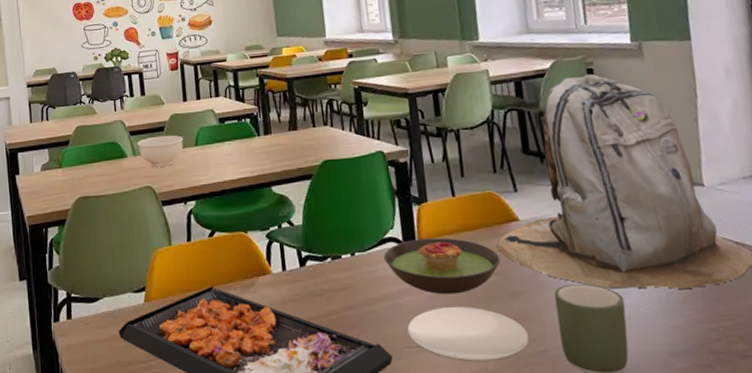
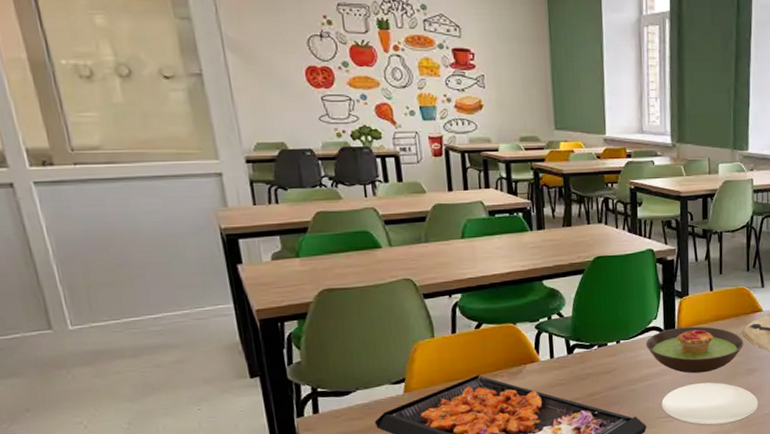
soup bowl: present [137,135,184,167] -> none [393,226,449,259]

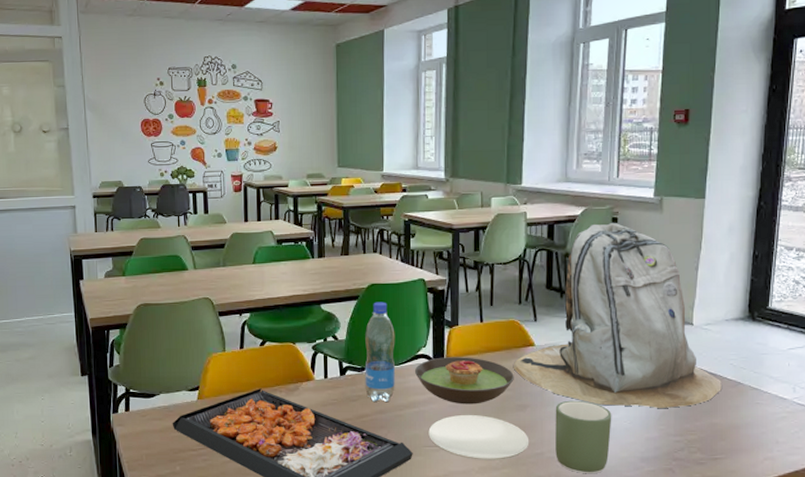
bottle: none [592,275,626,378] -> present [365,302,395,403]

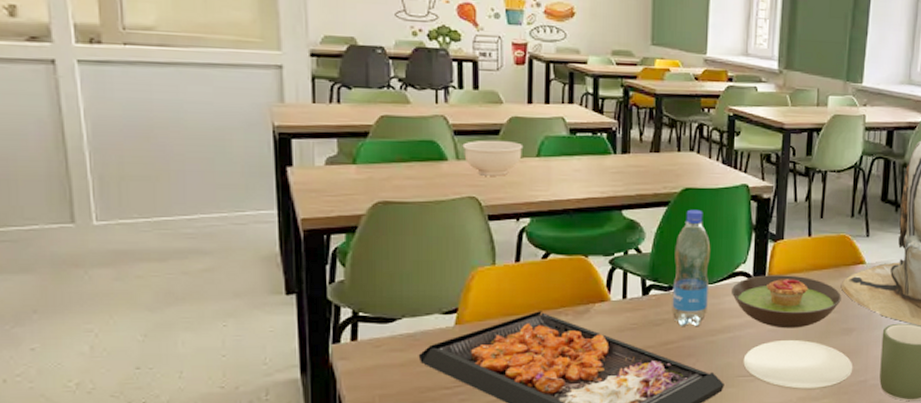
soup bowl: none [198,252,243,281] -> present [462,140,524,176]

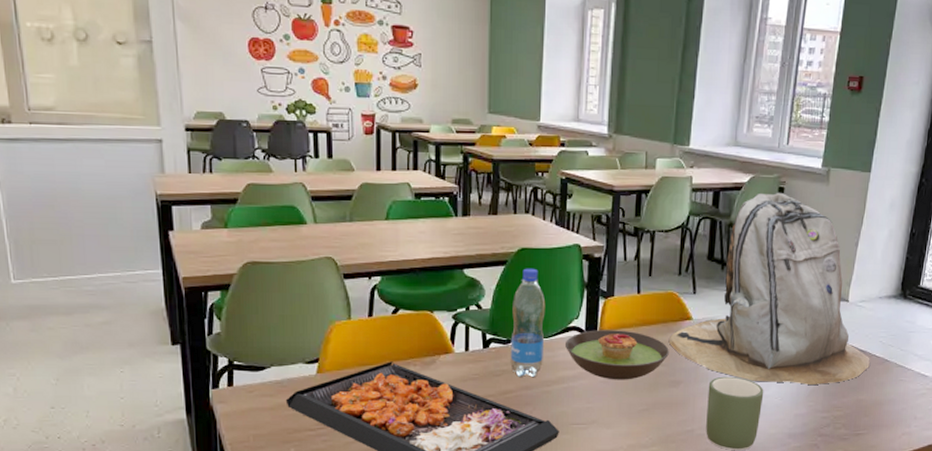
soup bowl: present [462,140,524,176] -> none [319,204,374,238]
plate: present [743,340,853,390] -> none [577,391,681,438]

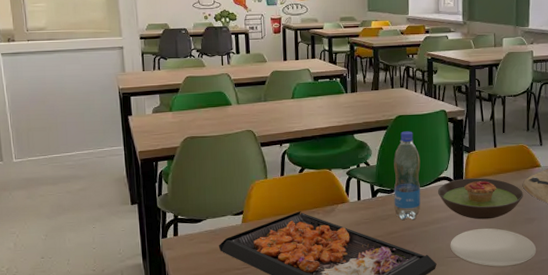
plate: none [577,391,681,438] -> present [450,228,537,268]

